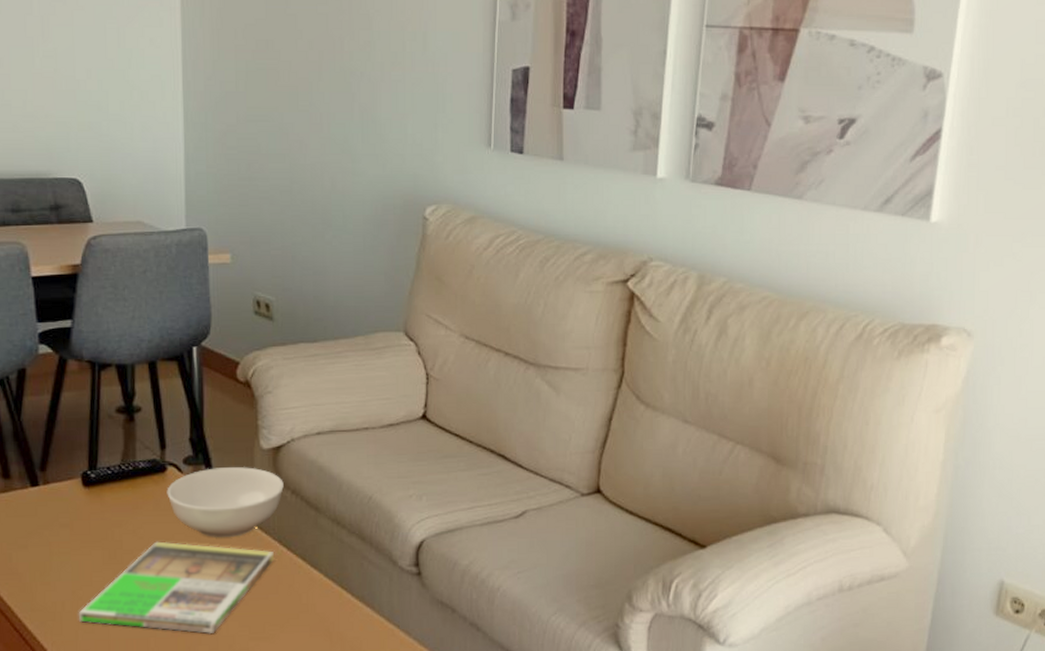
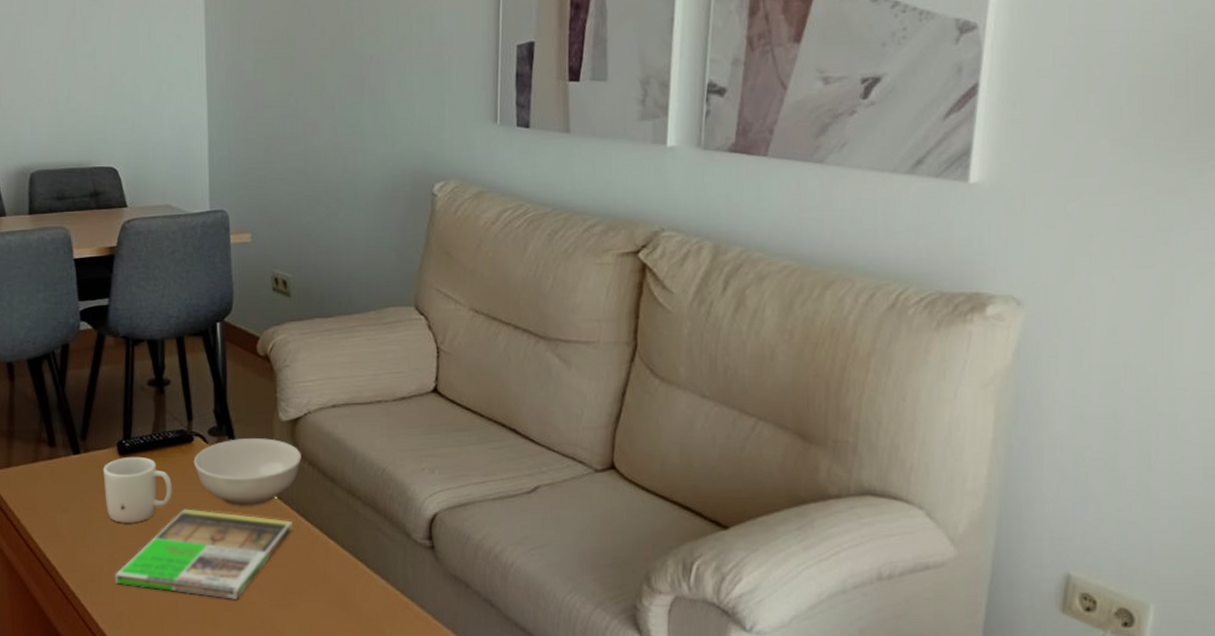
mug: none [65,488,143,558] -> present [103,456,172,523]

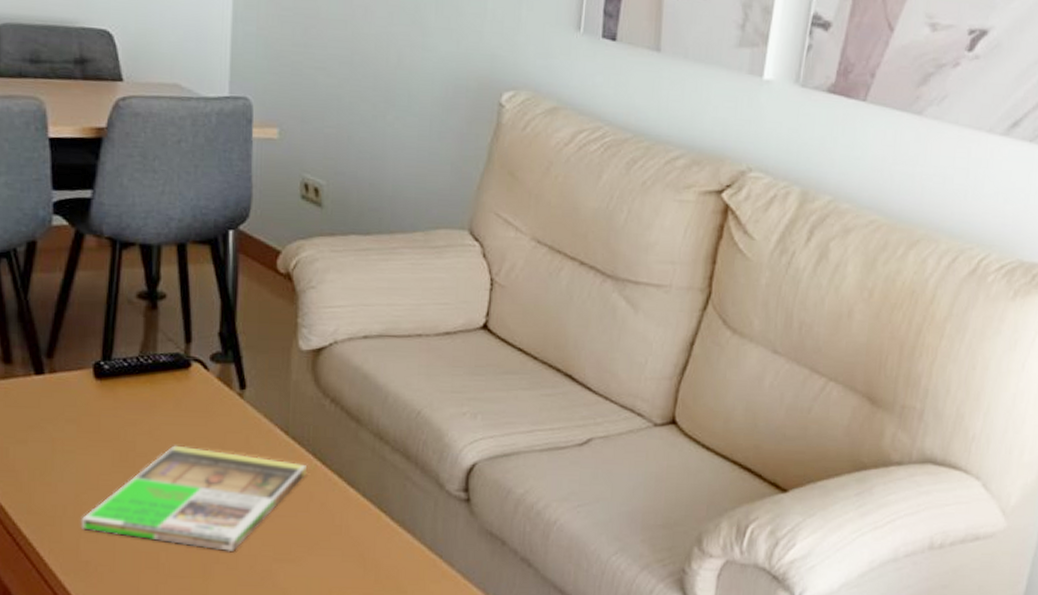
mug: present [103,456,172,523] -> none [72,381,161,459]
bowl: present [193,438,301,506] -> none [189,367,323,446]

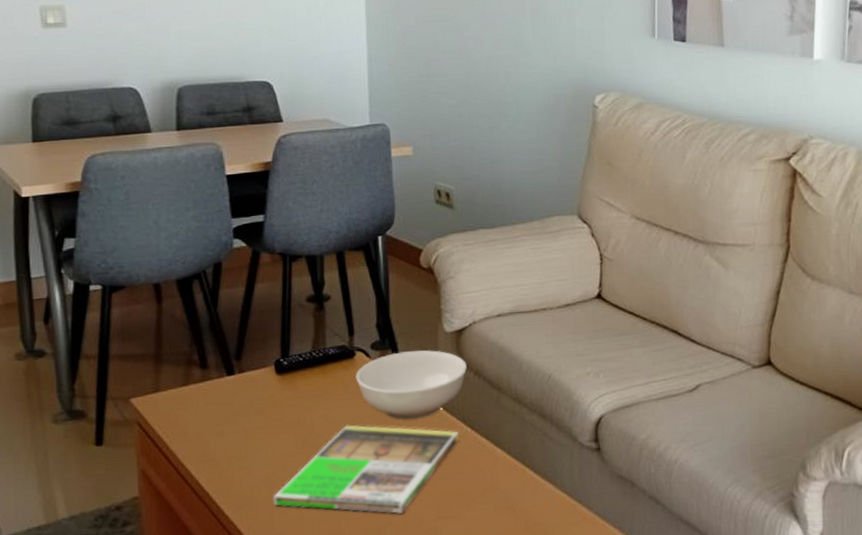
bowl: none [189,367,323,446] -> present [355,350,467,419]

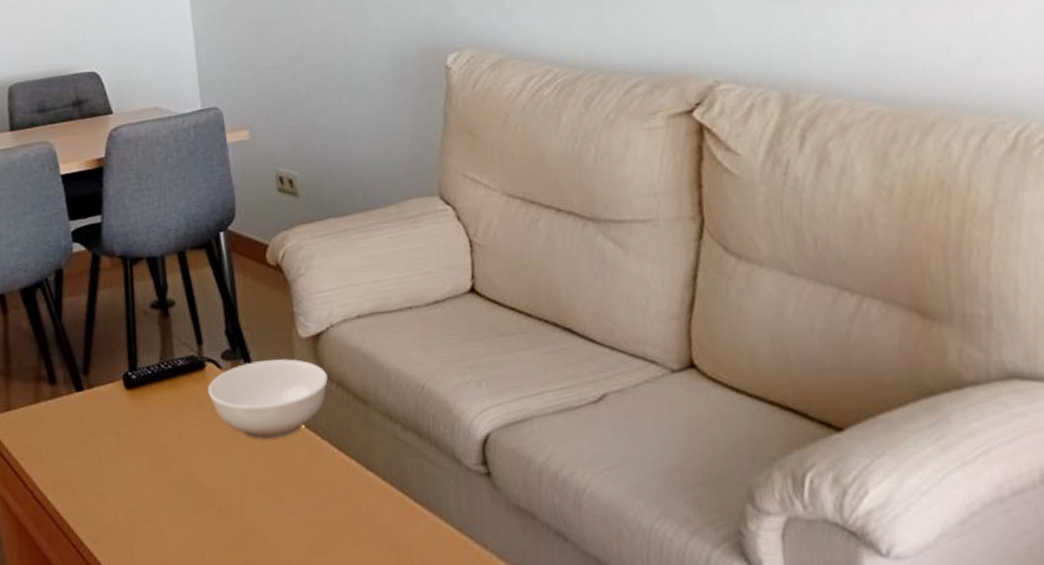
magazine: present [272,425,459,515] -> none [131,445,325,549]

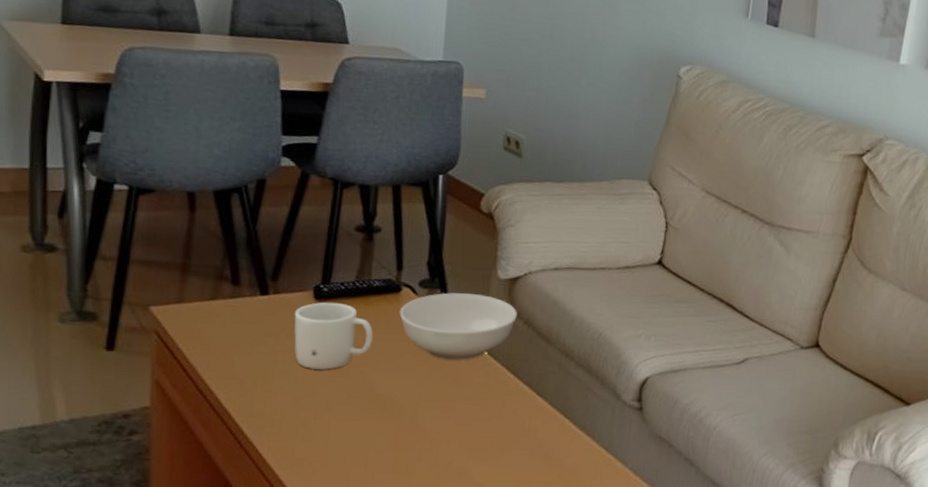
mug: none [109,389,188,466] -> present [294,302,373,370]

